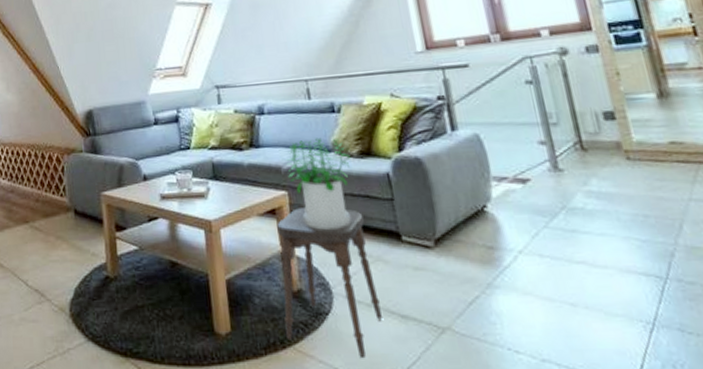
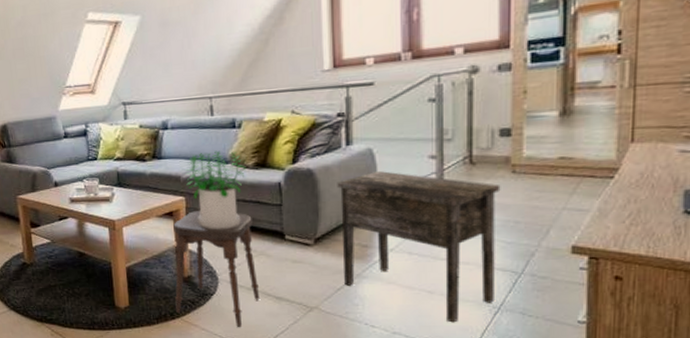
side table: none [448,159,646,345] -> present [337,171,501,323]

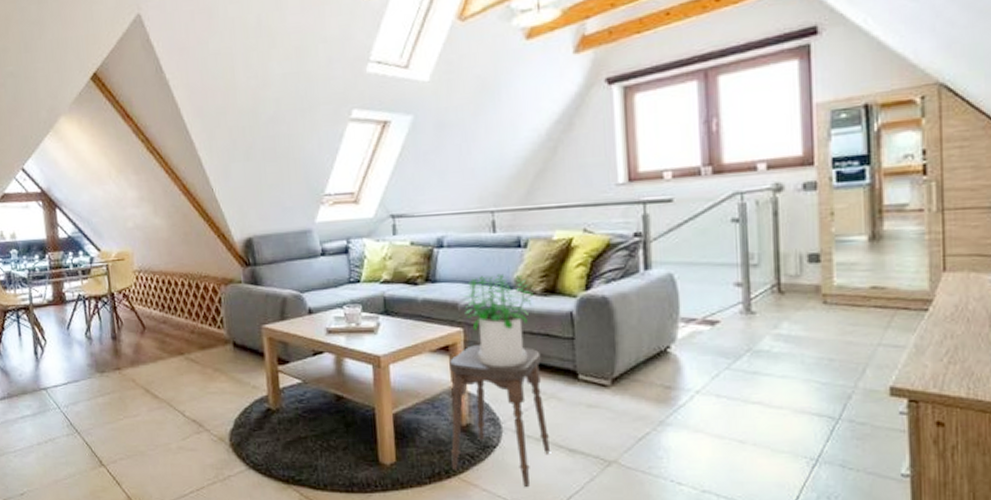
side table: present [337,171,501,323] -> none [635,300,812,478]

